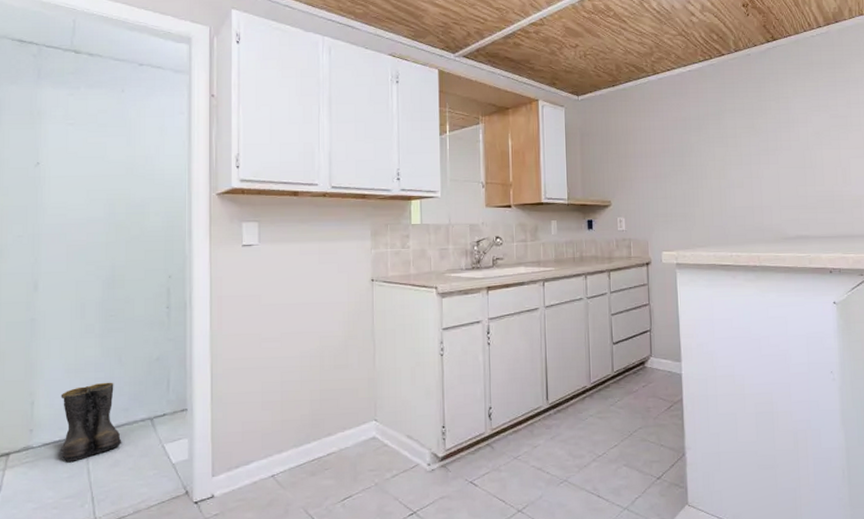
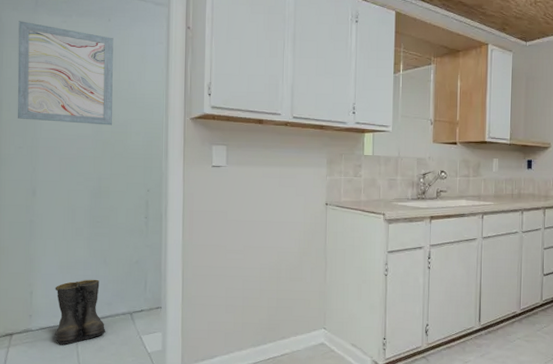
wall art: none [16,95,128,207] -> present [17,21,113,126]

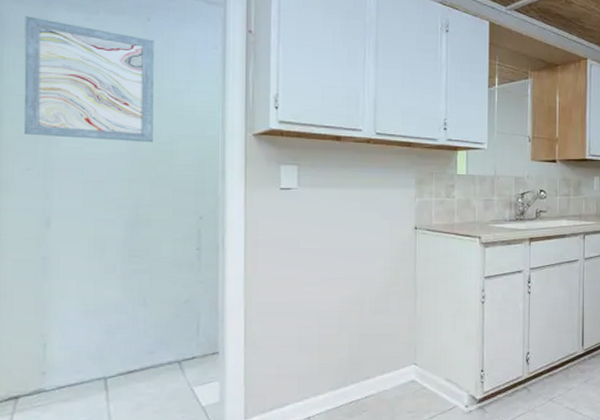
boots: present [55,279,106,345] -> none [77,324,147,406]

